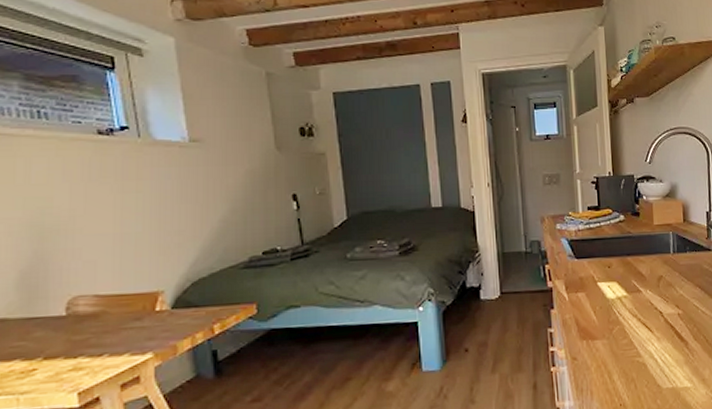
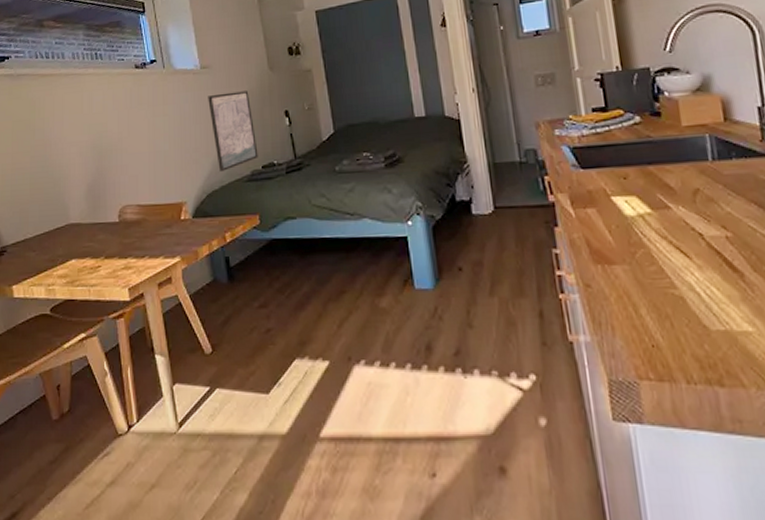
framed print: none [197,170,259,258] -> present [208,91,258,173]

